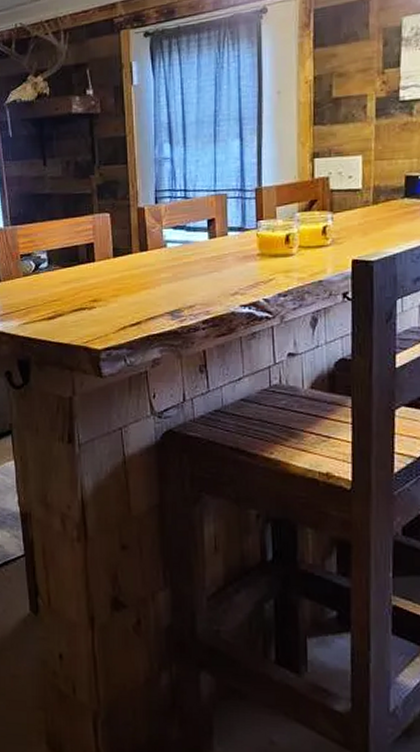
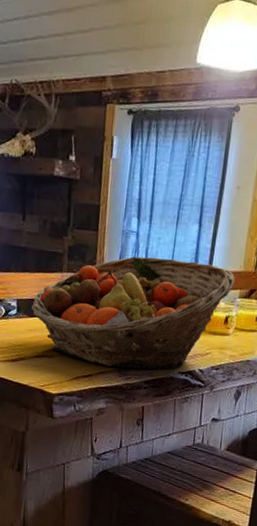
fruit basket: none [63,180,291,310] -> present [30,256,235,370]

